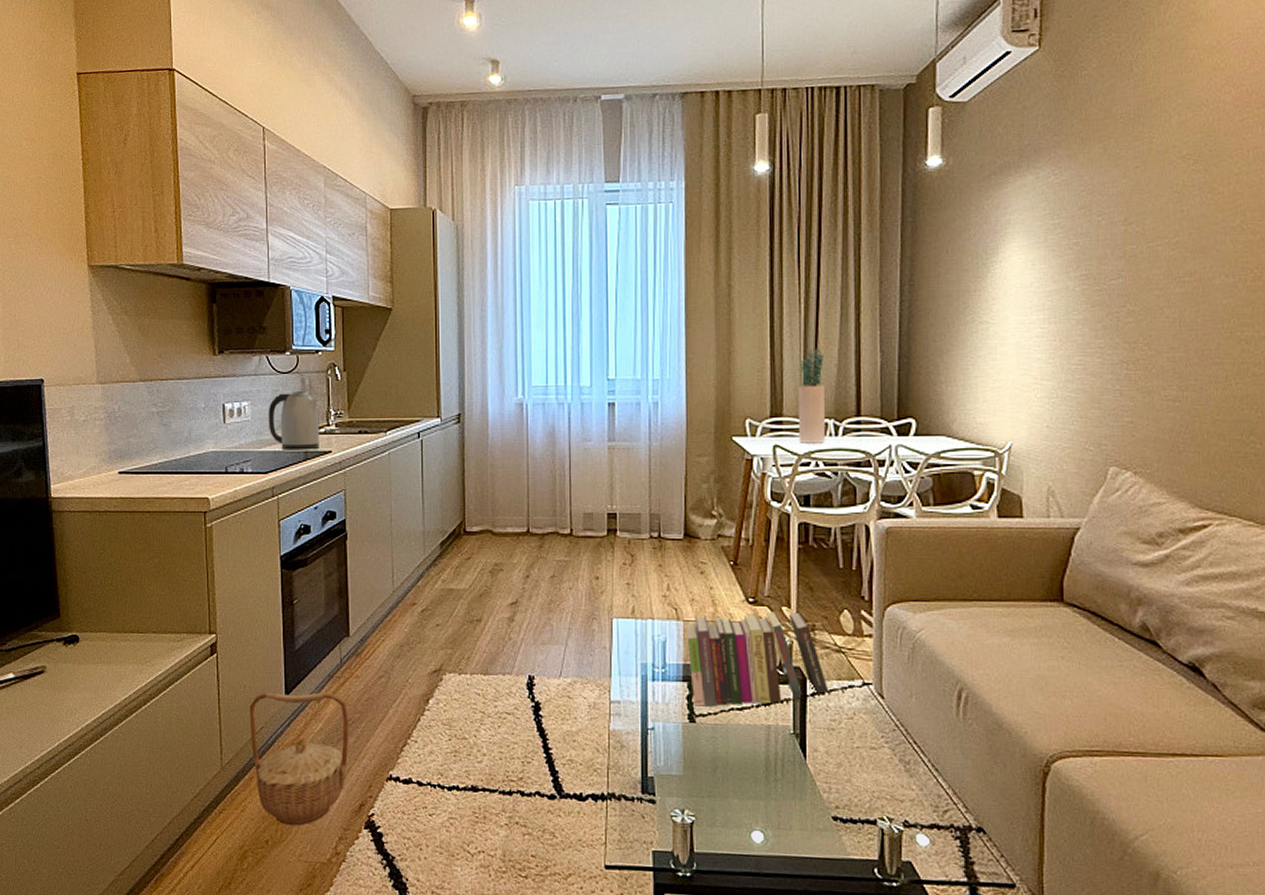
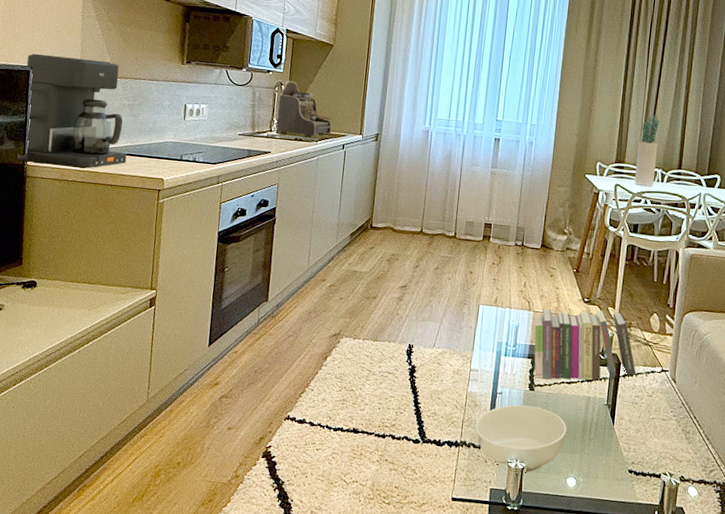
coffee maker: none [36,362,163,496] -> present [17,53,127,170]
basket: present [249,692,349,826] -> none [175,341,260,452]
kettle: present [268,391,320,450] -> none [221,101,265,150]
spice rack: none [334,360,402,428] -> present [276,80,332,138]
bowl: none [623,742,744,829] -> present [474,405,567,473]

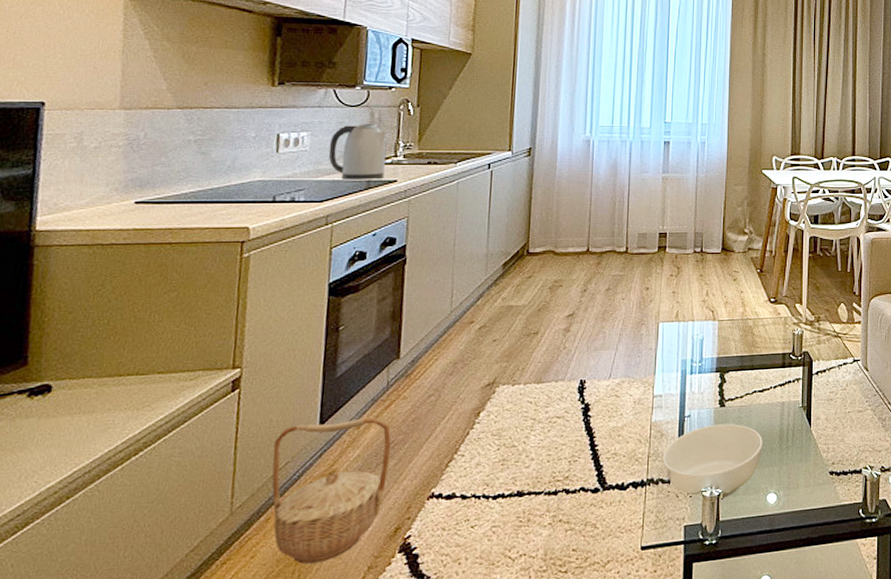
coffee maker: present [17,53,127,170] -> none [19,85,195,228]
basket: none [175,341,260,452] -> present [271,417,391,565]
kettle: none [221,101,265,150] -> present [328,124,387,180]
spice rack: present [276,80,332,138] -> none [402,96,474,160]
books: present [534,308,637,380] -> none [720,307,829,392]
vase: present [634,114,659,187] -> none [811,103,831,176]

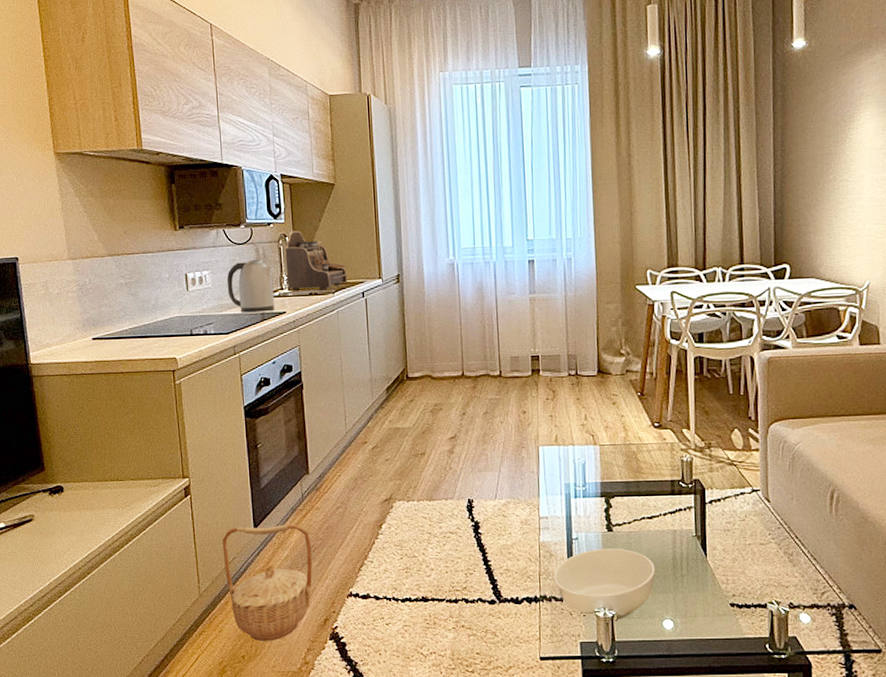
spice rack: none [402,96,474,160] -> present [285,230,347,291]

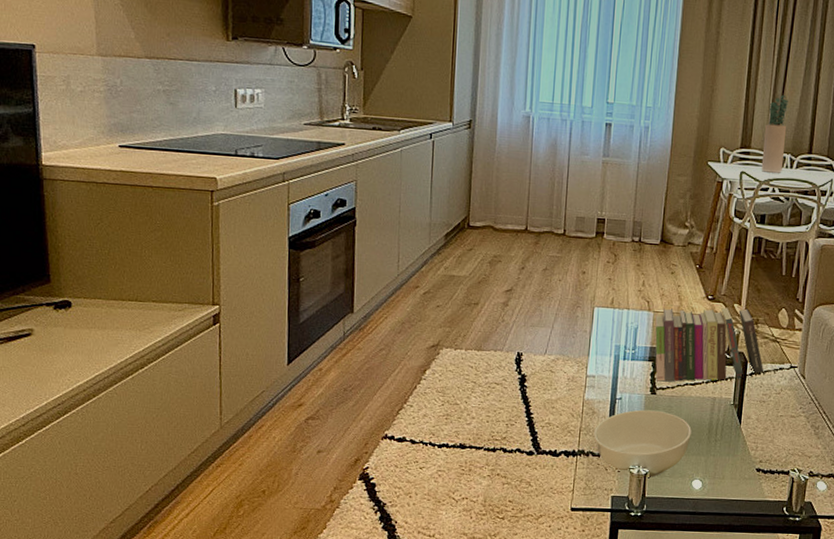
basket: present [222,524,313,642] -> none [251,361,349,478]
kettle: present [226,260,275,313] -> none [281,84,334,141]
spice rack: present [285,230,347,291] -> none [349,59,416,127]
books: none [602,433,724,517] -> present [655,307,764,382]
vase: none [690,206,714,289] -> present [761,93,788,173]

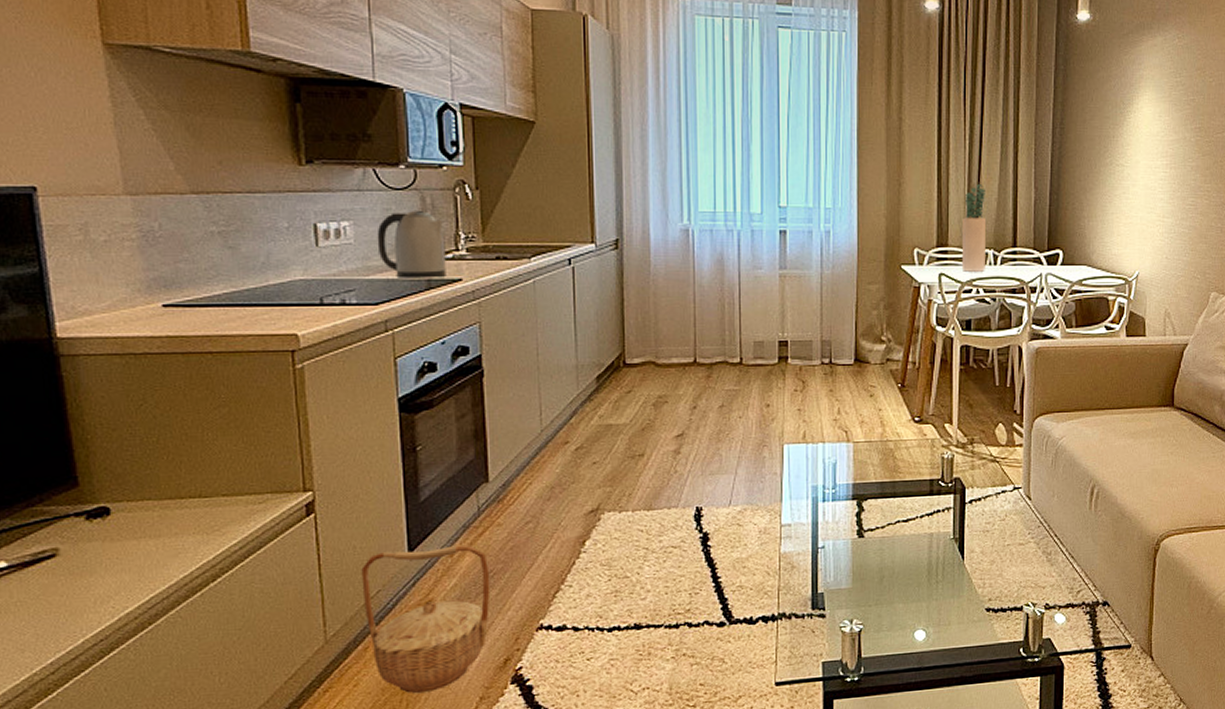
basket: none [251,361,349,478] -> present [361,545,491,694]
kettle: none [281,84,334,141] -> present [377,211,446,278]
bowl: present [593,409,692,478] -> none [794,555,908,636]
books: present [655,307,764,382] -> none [856,427,985,522]

